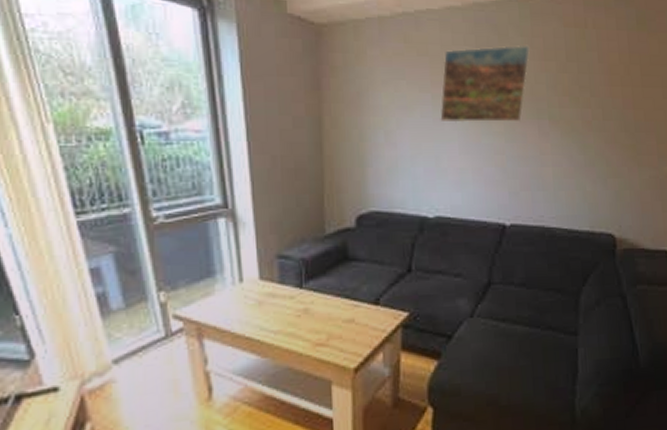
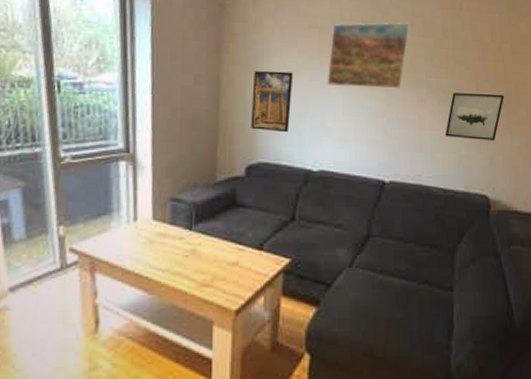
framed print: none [358,108,403,177] -> present [251,70,293,133]
wall art: none [568,122,633,174] -> present [445,93,505,141]

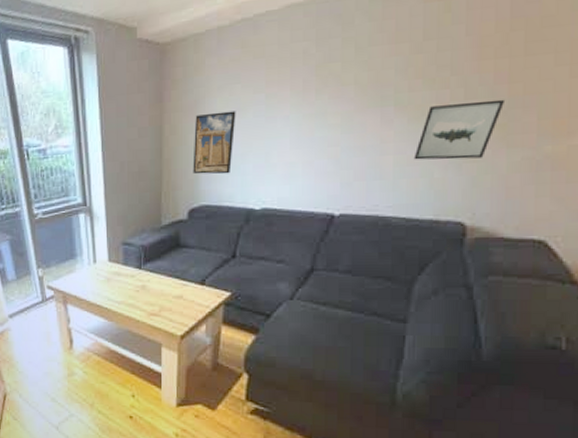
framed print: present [327,22,411,89] -> none [273,29,380,119]

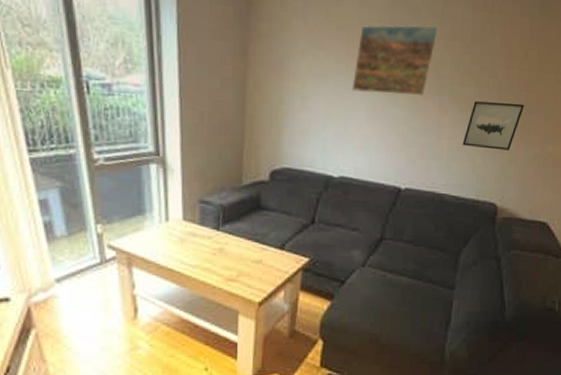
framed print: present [193,111,236,174] -> none [275,74,319,139]
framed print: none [273,29,380,119] -> present [351,24,440,96]

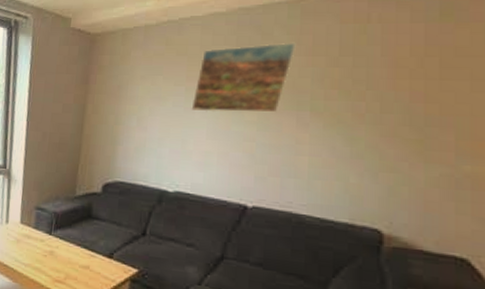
wall art: present [462,101,525,150] -> none [329,115,422,169]

